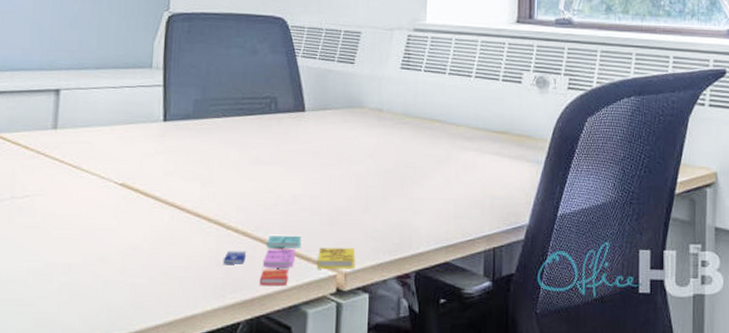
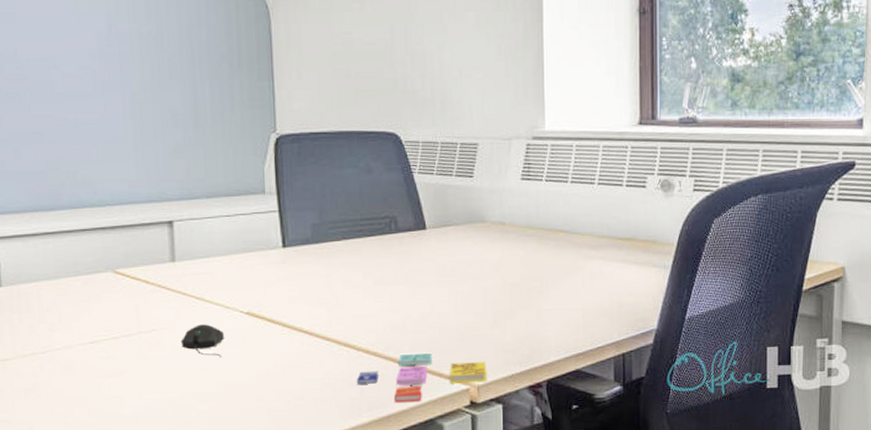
computer mouse: none [52,193,96,229] -> present [180,324,224,358]

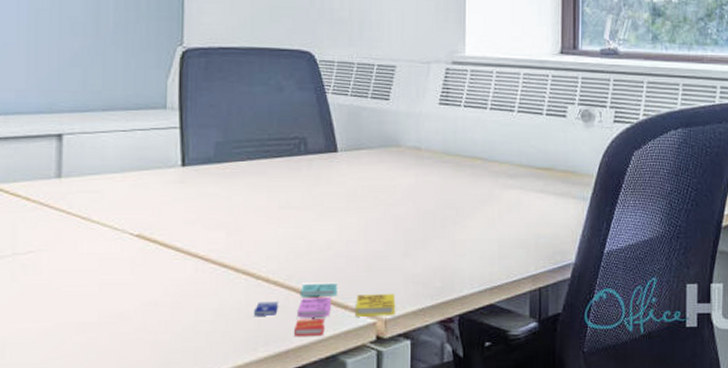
computer mouse: present [180,324,224,358] -> none [60,247,110,284]

